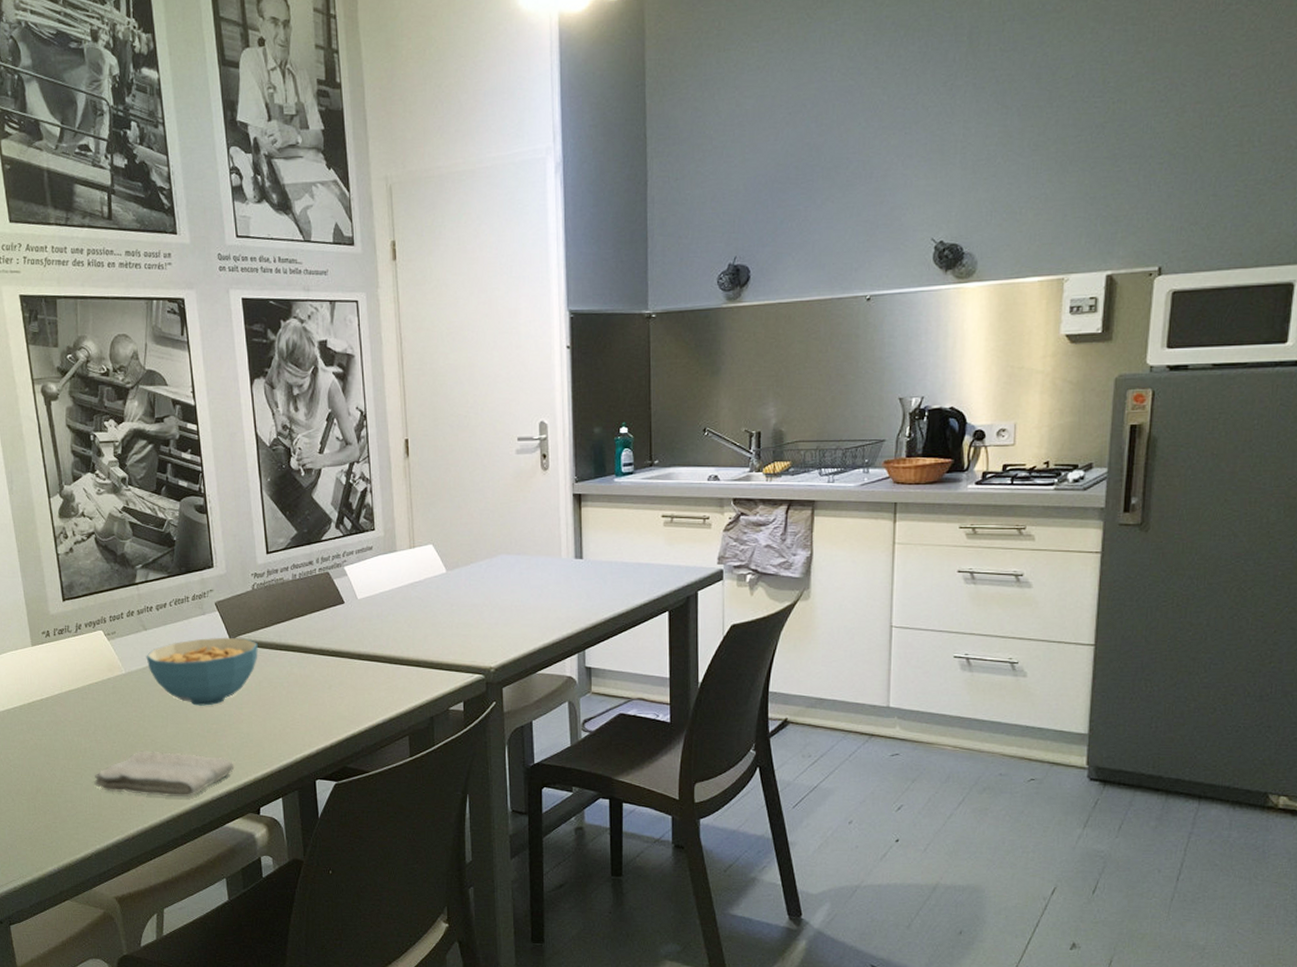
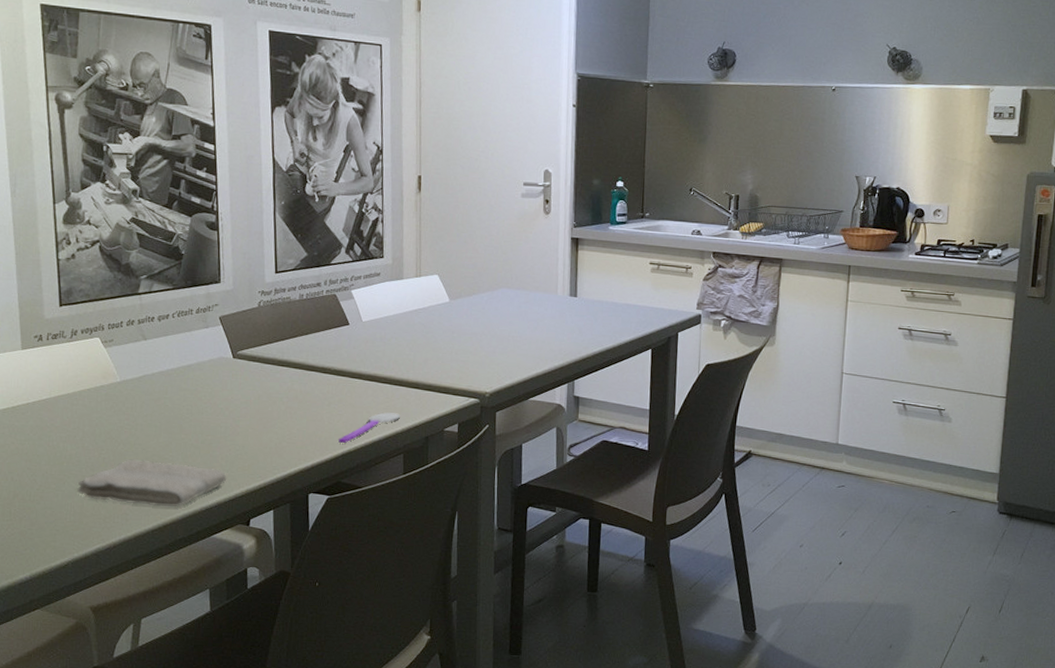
cereal bowl: present [146,637,258,706] -> none [143,350,260,417]
spoon: none [342,693,404,728] -> present [339,412,401,444]

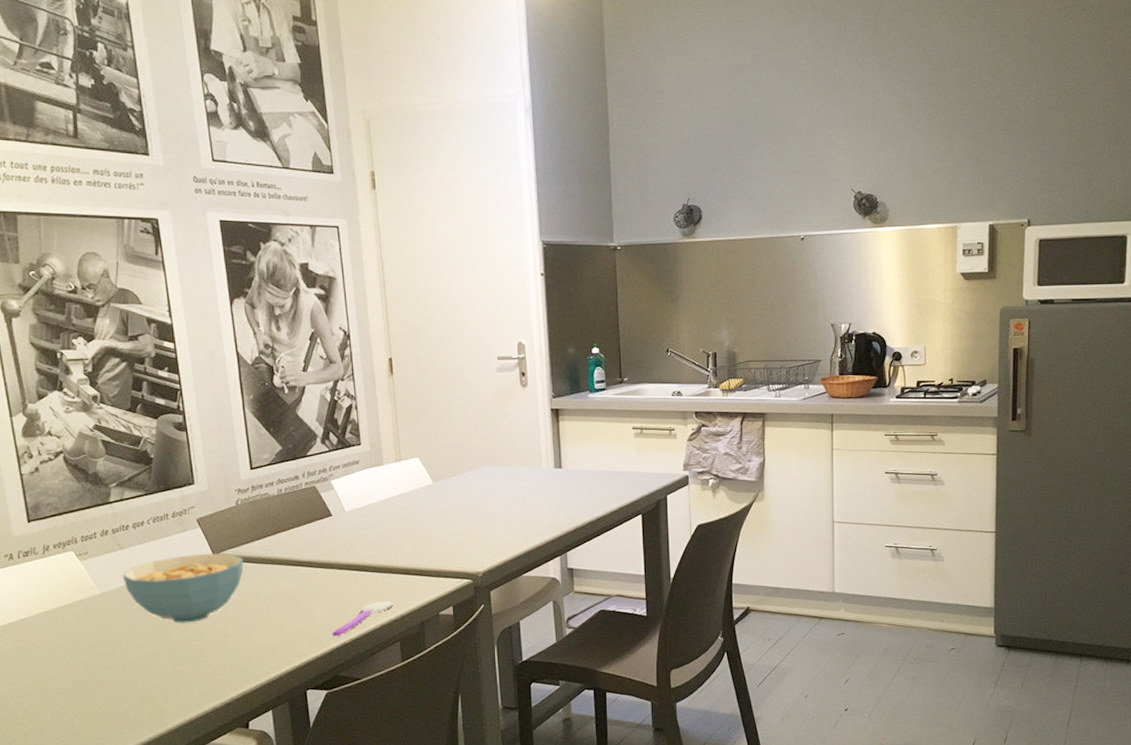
washcloth: present [77,459,227,507] -> none [66,672,221,718]
cereal bowl: none [143,350,260,417] -> present [122,553,244,623]

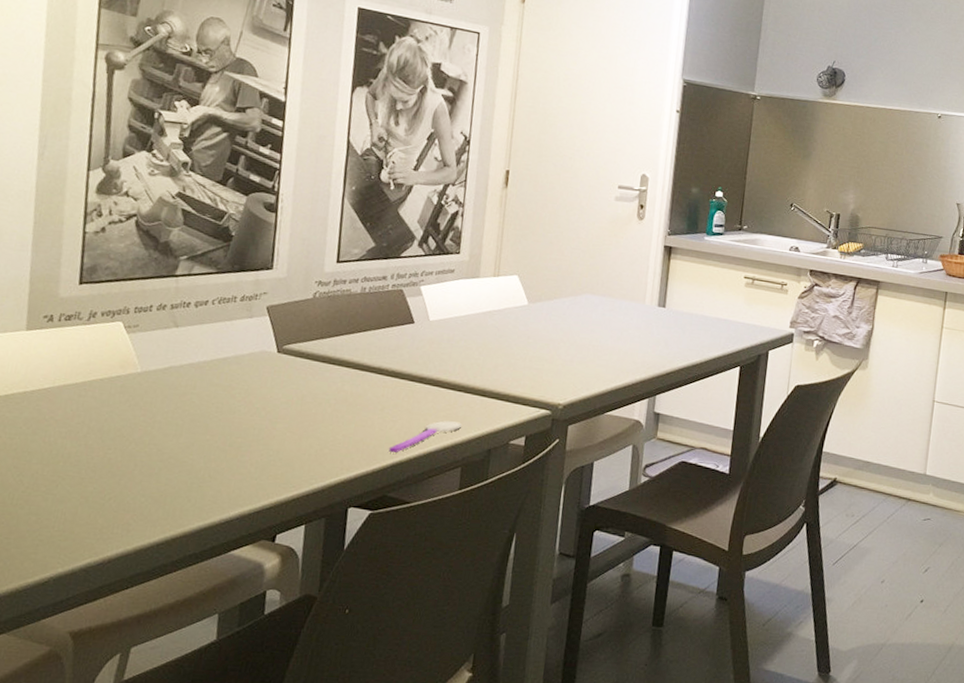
cereal bowl: present [122,553,244,623] -> none [170,343,309,417]

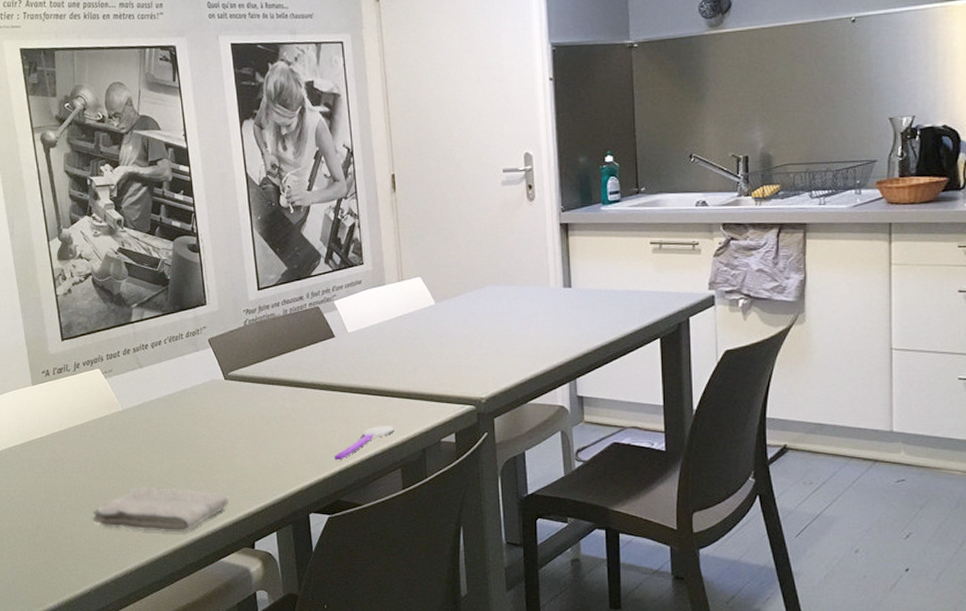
washcloth: none [71,461,255,518] -> present [92,486,229,533]

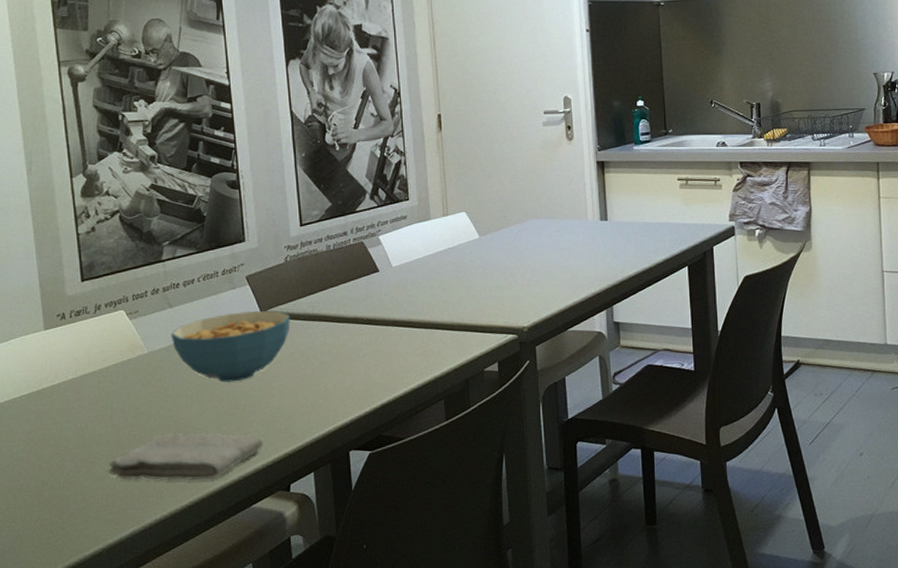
cereal bowl: none [142,373,251,441] -> present [171,310,290,382]
spoon: present [334,426,395,461] -> none [376,357,439,395]

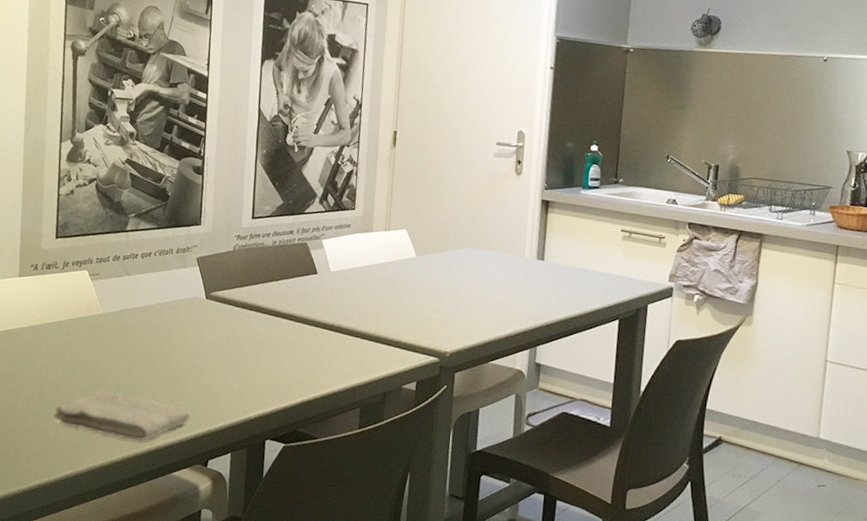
cereal bowl: present [171,310,290,382] -> none [124,290,231,355]

